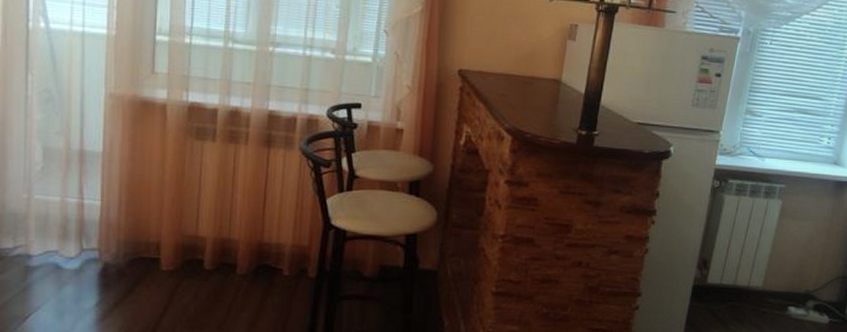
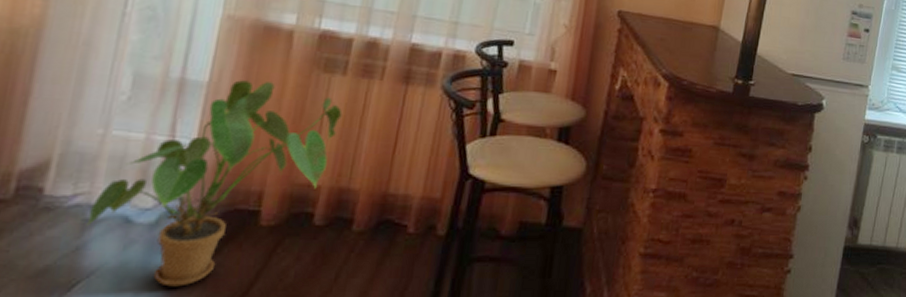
house plant: none [28,149,216,319] -> present [86,80,343,287]

